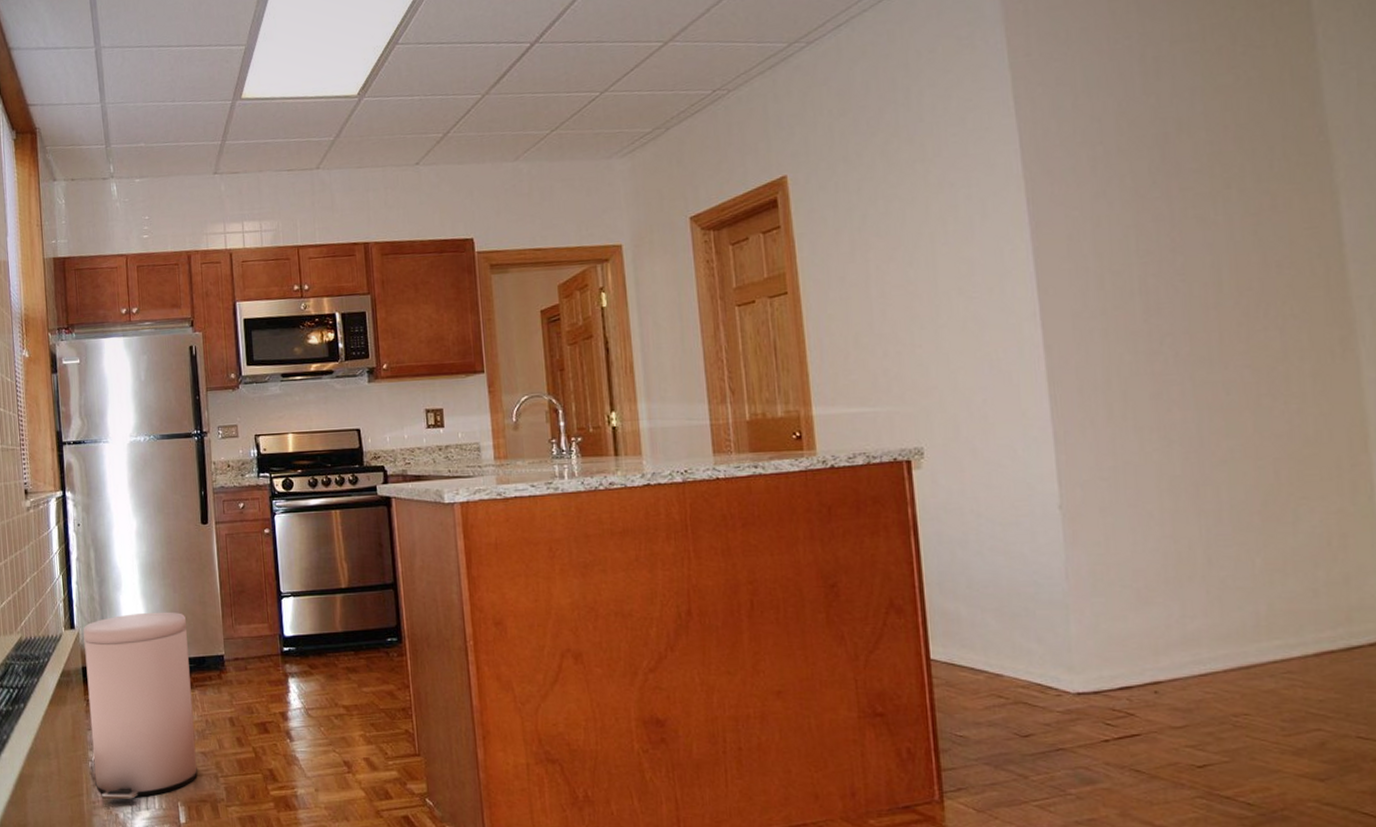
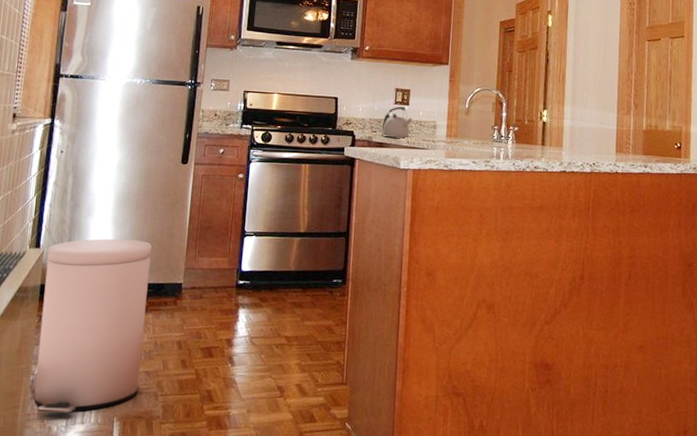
kettle: none [416,429,451,469] -> present [381,106,413,140]

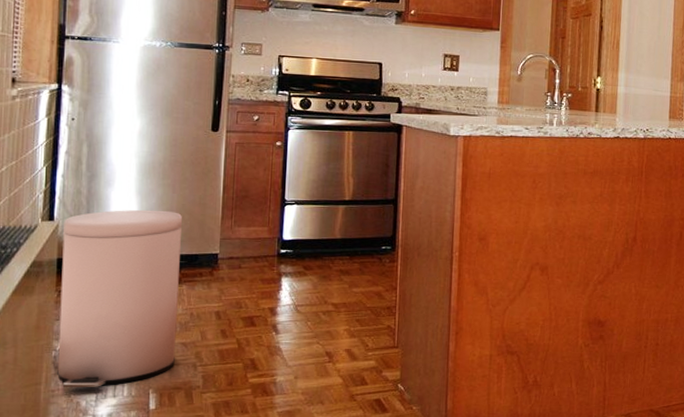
kettle: present [381,106,413,140] -> none [429,72,463,106]

